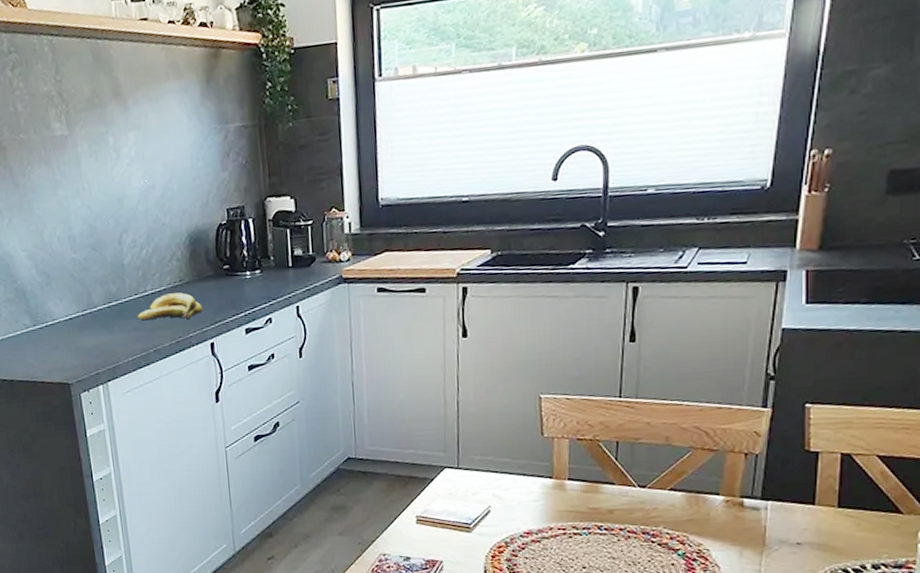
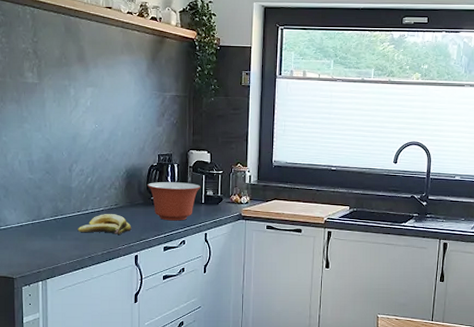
mixing bowl: none [216,241,286,295] -> present [147,182,201,221]

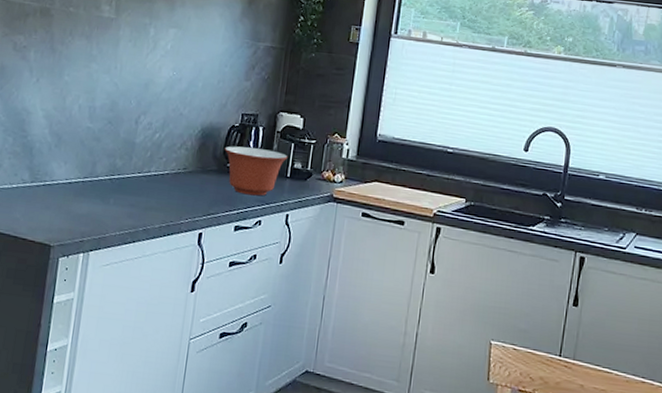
banana: present [77,214,132,235] -> none [135,178,200,206]

